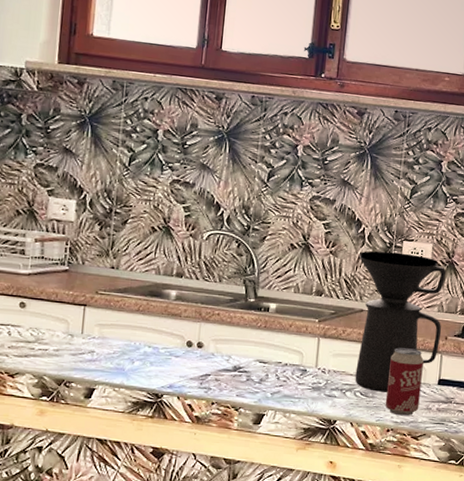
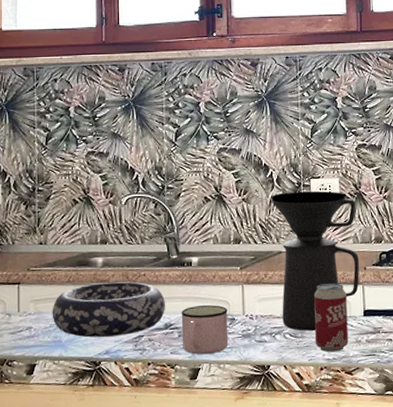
decorative bowl: none [117,316,238,372] -> present [52,281,166,338]
mug: none [249,352,300,402] -> present [181,305,229,355]

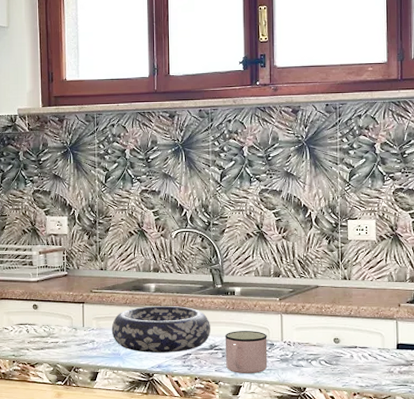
coffee maker: present [270,191,360,331] -> none [308,231,394,359]
beverage can: present [314,283,349,353] -> none [349,317,381,380]

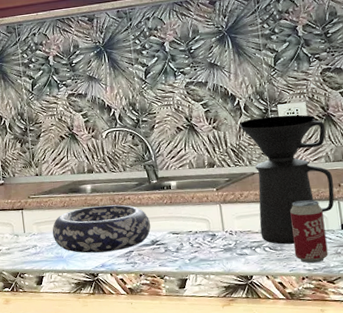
mug: present [225,331,268,373] -> none [165,223,212,267]
coffee maker: none [308,231,394,359] -> present [239,114,335,245]
beverage can: none [349,317,381,380] -> present [290,200,328,264]

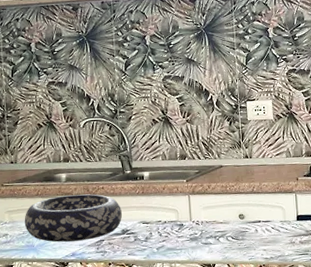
coffee maker: present [239,114,335,245] -> none [211,111,293,234]
beverage can: present [290,200,328,264] -> none [252,192,284,252]

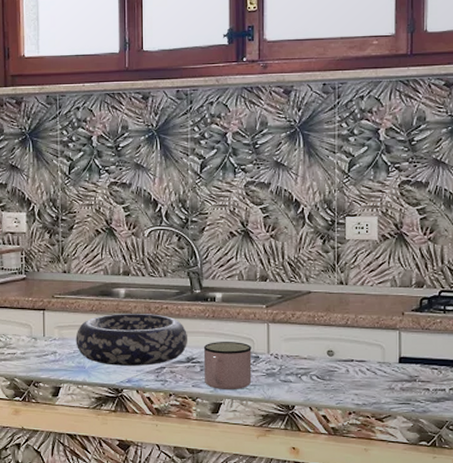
mug: none [136,213,178,256] -> present [203,342,252,389]

